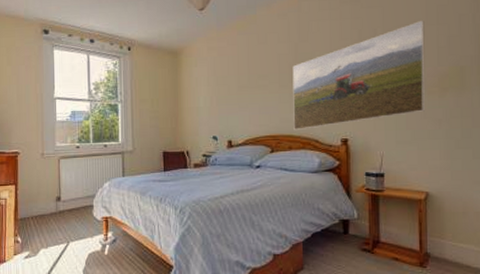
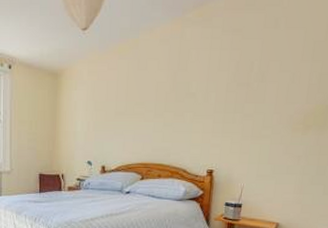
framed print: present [292,20,425,131] -> none [164,55,300,160]

